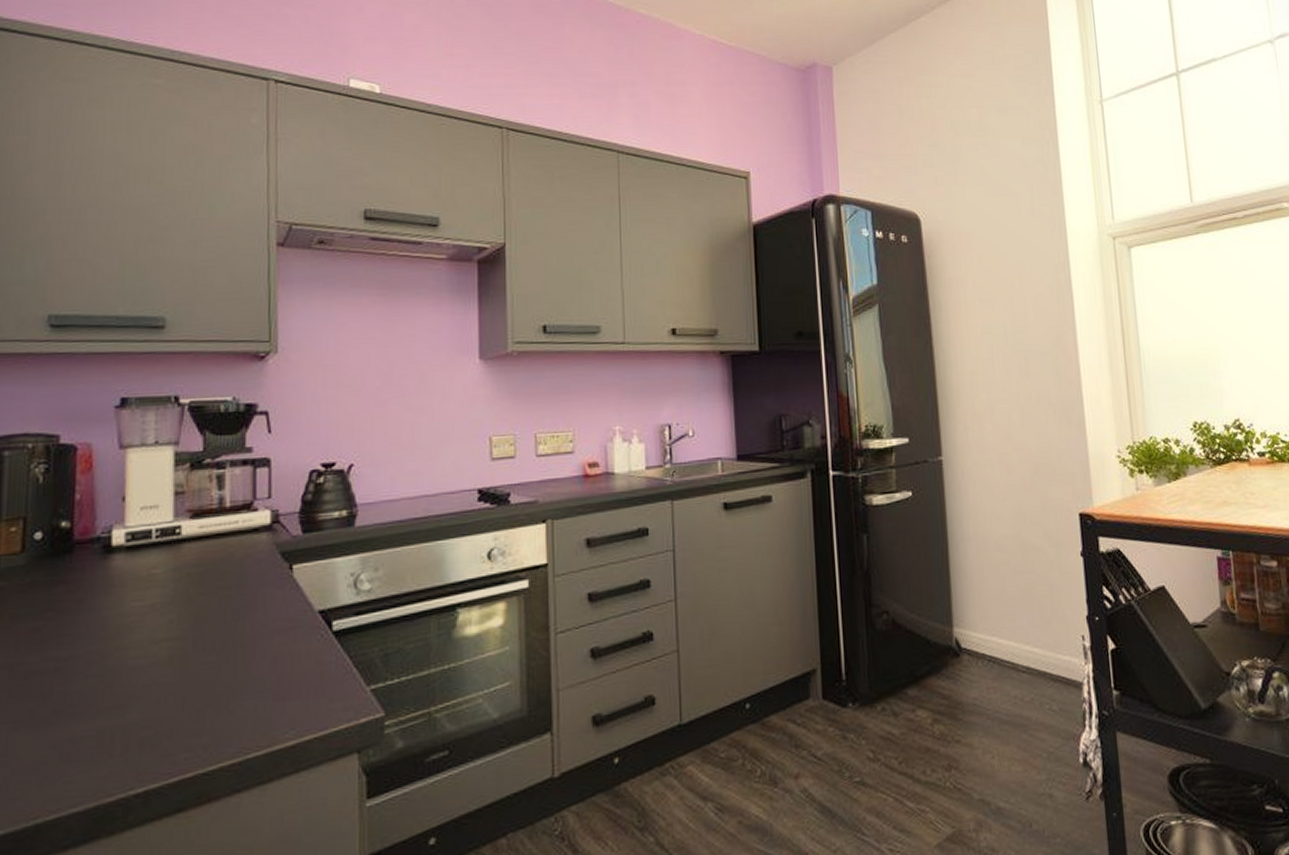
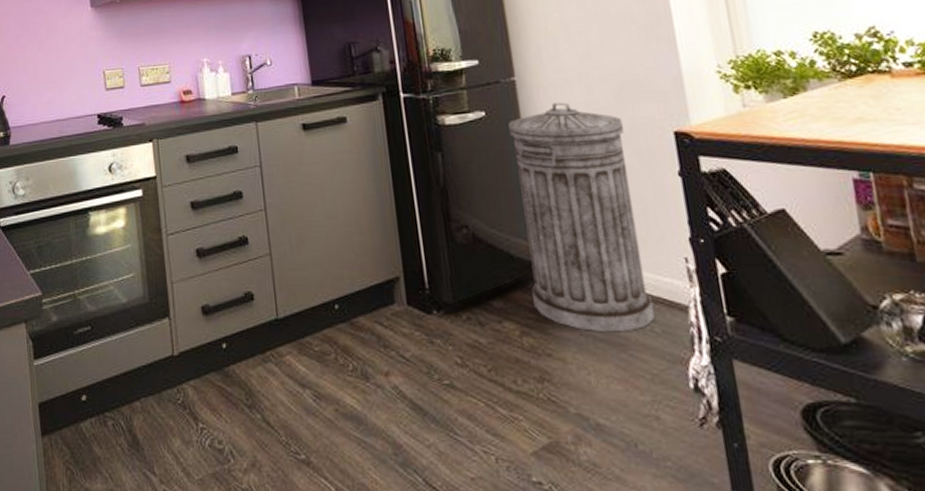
trash can: none [933,483,1053,715] -> present [508,102,655,333]

